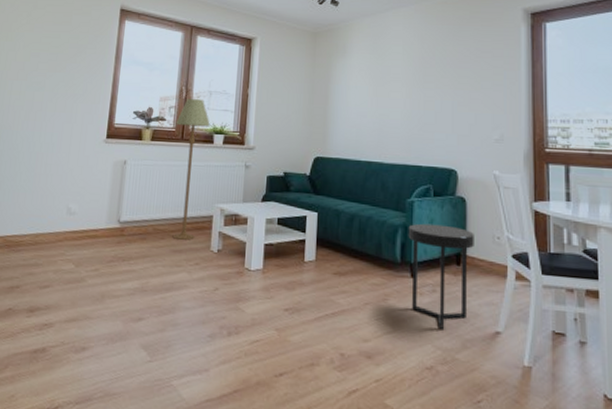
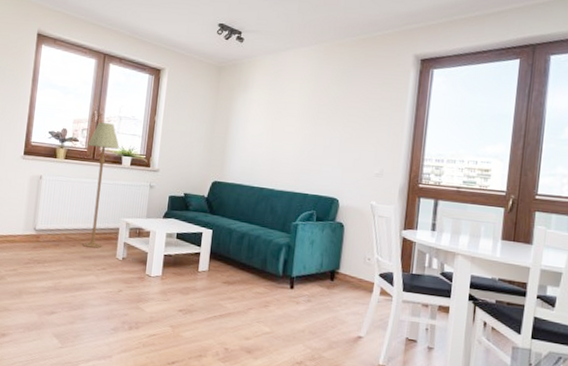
side table: present [408,223,474,331] -> none [289,243,348,333]

